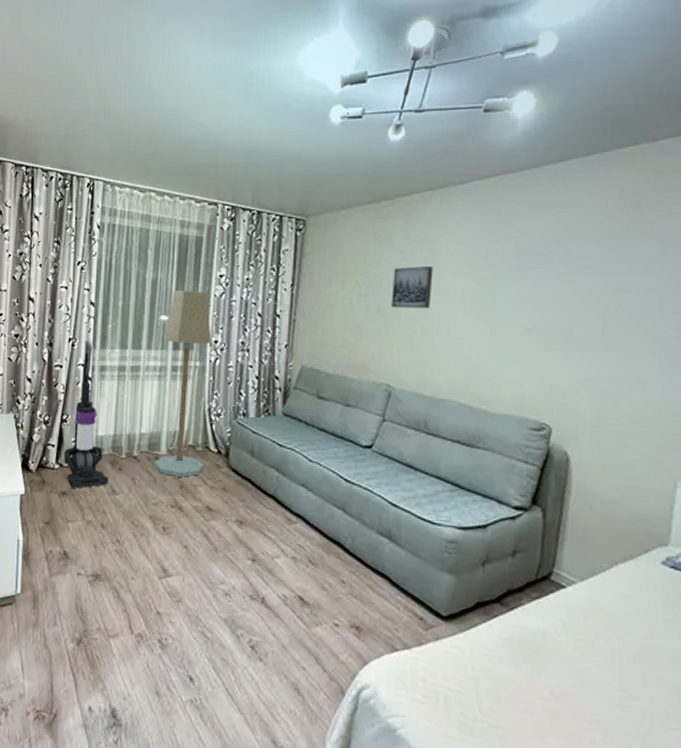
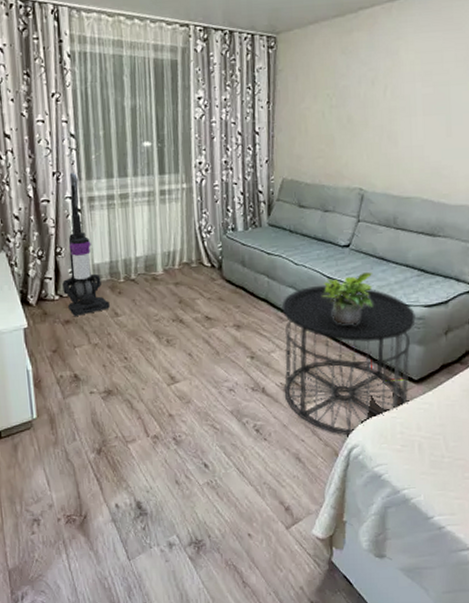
floor lamp: present [154,291,213,477] -> none [148,114,200,293]
side table: none [286,487,448,672] -> present [281,285,417,436]
potted plant: none [337,479,398,539] -> present [322,272,374,325]
wall art: present [391,266,433,309] -> none [360,76,396,118]

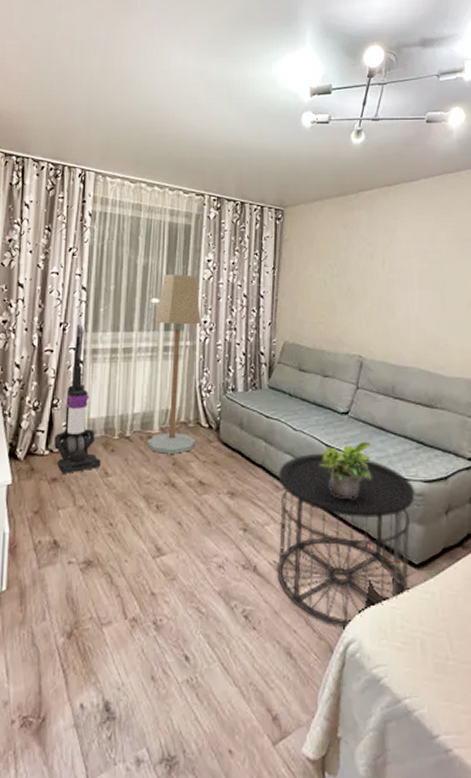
floor lamp: none [148,114,200,293] -> present [147,275,202,454]

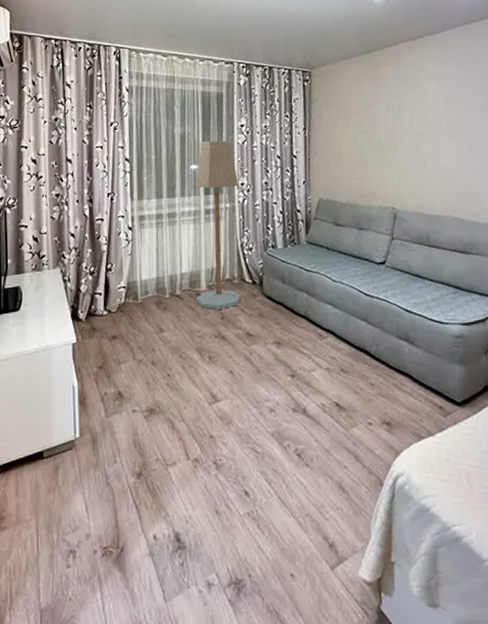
vacuum cleaner: present [54,324,101,474] -> none [111,194,155,331]
side table: present [277,453,416,628] -> none [321,301,455,463]
potted plant: present [320,442,372,498] -> none [360,289,412,343]

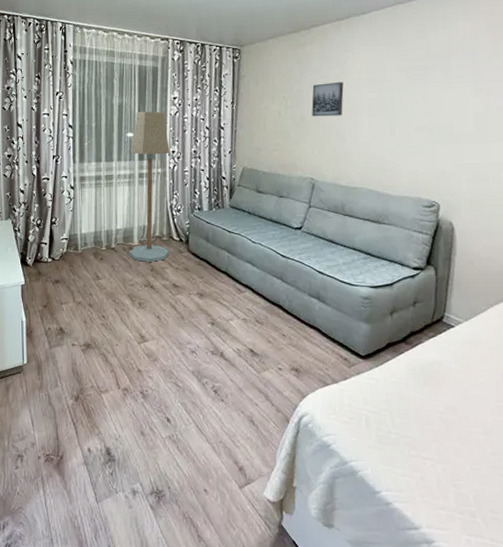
wall art: none [388,104,422,142] -> present [312,82,344,117]

